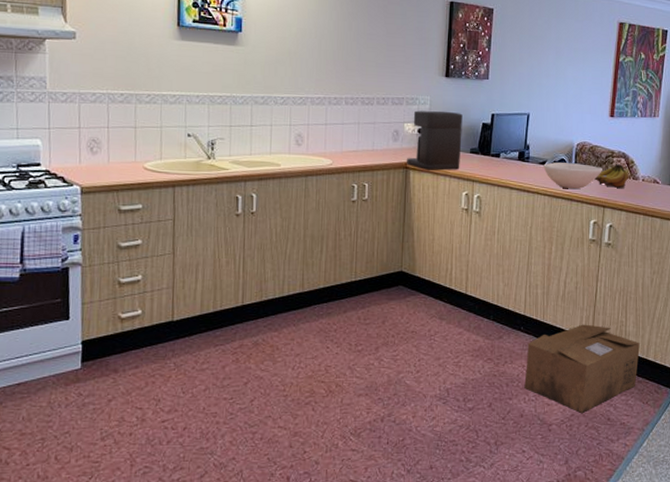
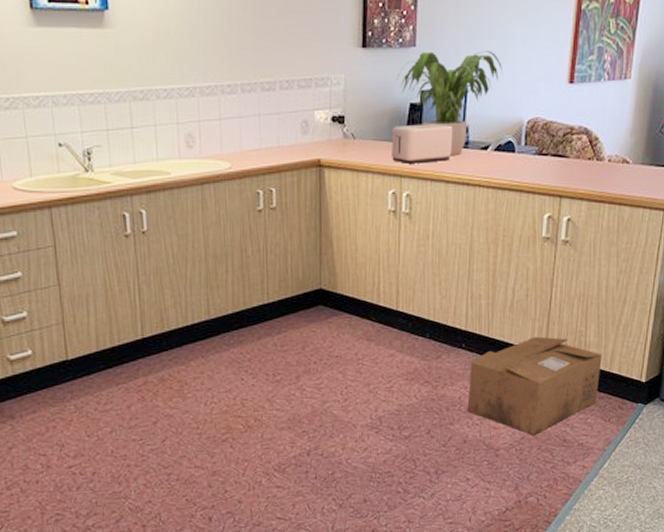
coffee maker: present [406,110,463,171] -> none [319,91,386,168]
toaster: none [466,140,517,172] -> present [391,123,453,164]
potted plant: none [472,84,557,167] -> present [397,51,502,155]
bowl: present [543,162,602,190] -> none [486,145,559,178]
fruit: present [594,164,629,189] -> none [549,143,592,174]

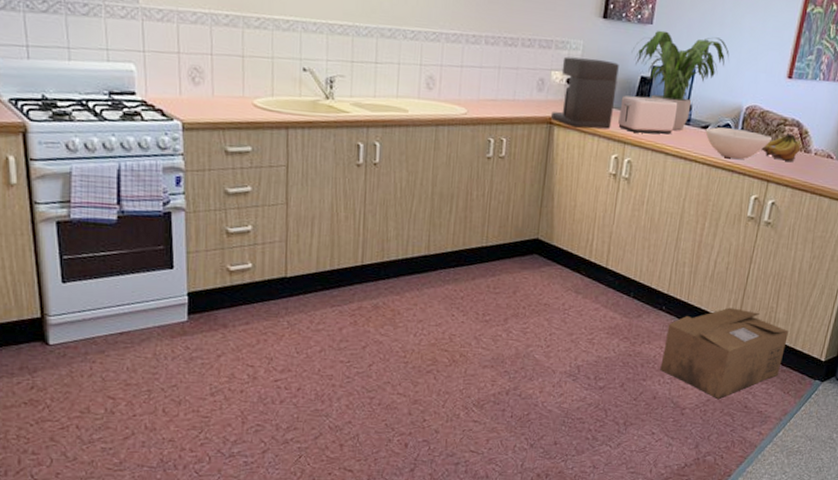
coffee maker: none [319,91,386,168] -> present [550,56,619,130]
bowl: none [486,145,559,178] -> present [705,127,772,160]
fruit: none [549,143,592,174] -> present [761,133,801,162]

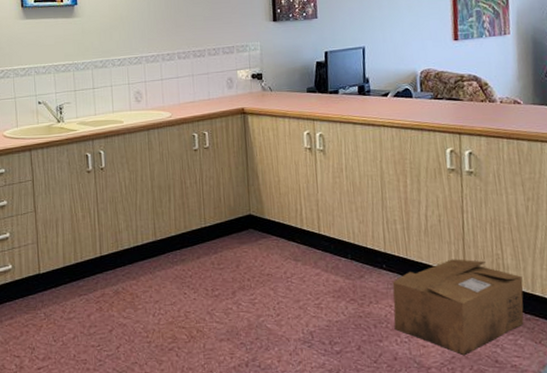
coffee maker: present [550,56,619,130] -> none [242,54,298,114]
toaster: present [618,95,678,134] -> none [302,76,356,109]
potted plant: present [631,30,730,130] -> none [303,18,393,101]
bowl: present [705,127,772,160] -> none [386,91,453,119]
fruit: present [761,133,801,162] -> none [445,88,484,114]

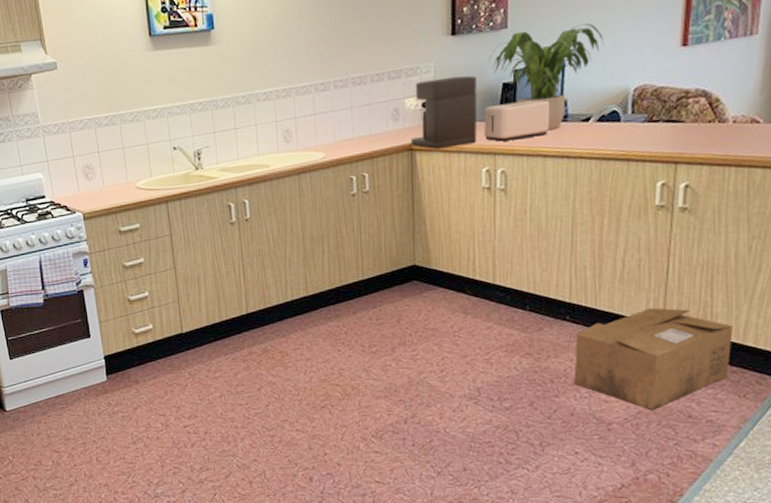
coffee maker: none [242,54,298,114] -> present [410,75,478,150]
toaster: none [302,76,356,109] -> present [484,100,551,142]
potted plant: none [303,18,393,101] -> present [488,23,603,129]

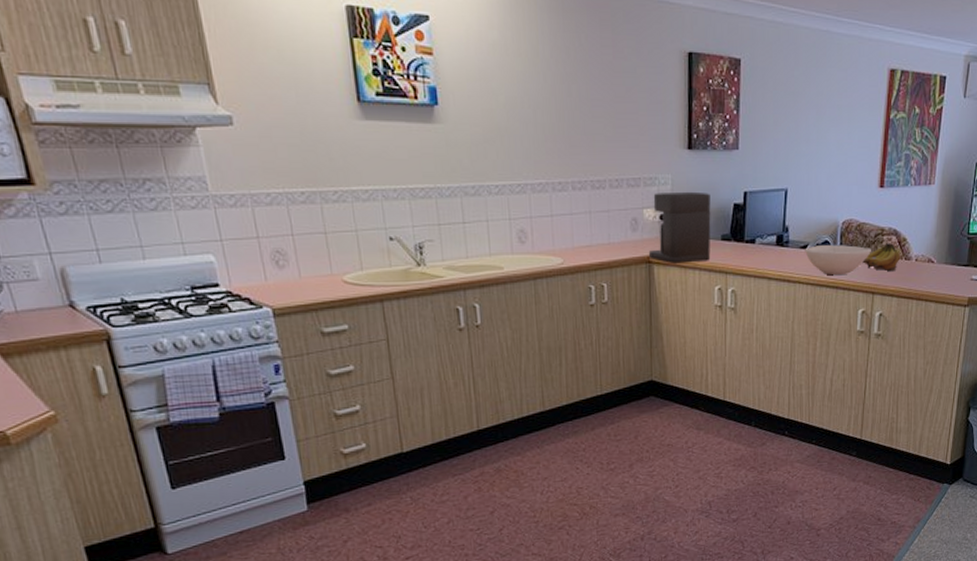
toaster: present [484,100,551,142] -> none [717,223,775,261]
potted plant: present [488,23,603,129] -> none [721,154,819,253]
cardboard box: present [573,308,733,410] -> none [790,423,912,515]
bowl: none [587,113,672,148] -> present [805,245,871,276]
fruit: none [661,106,713,138] -> present [862,243,901,272]

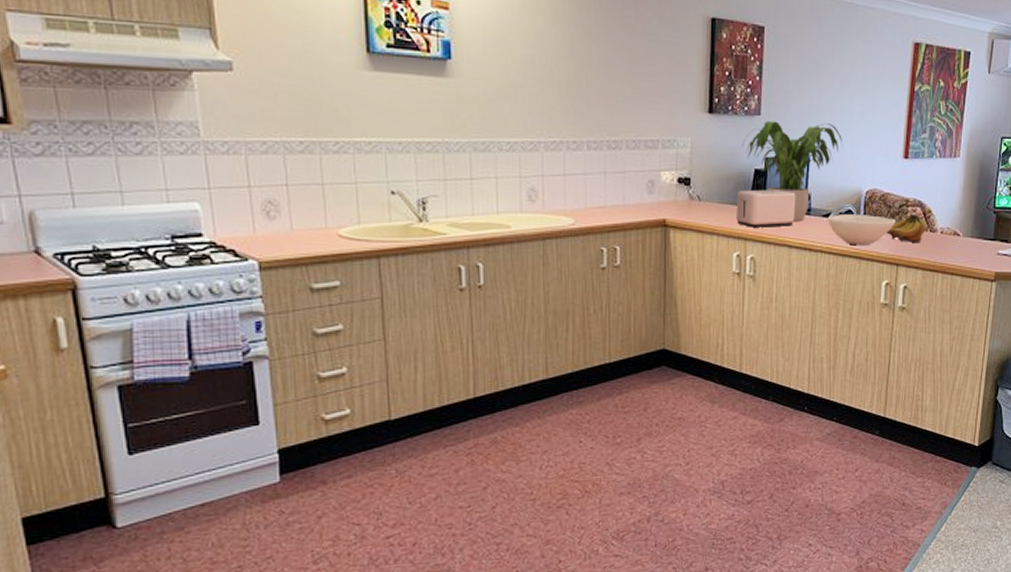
coffee maker: present [648,191,711,265] -> none [664,155,731,229]
toaster: none [717,223,775,261] -> present [736,189,796,227]
potted plant: none [721,154,819,253] -> present [742,120,842,221]

